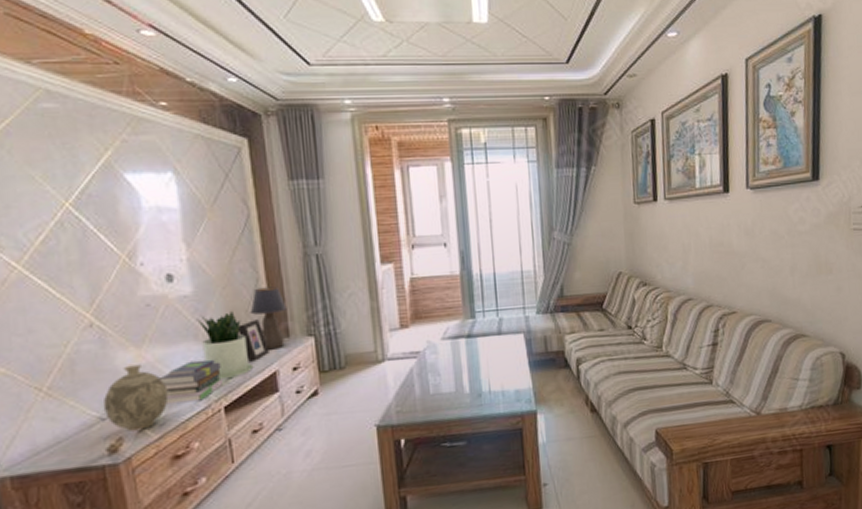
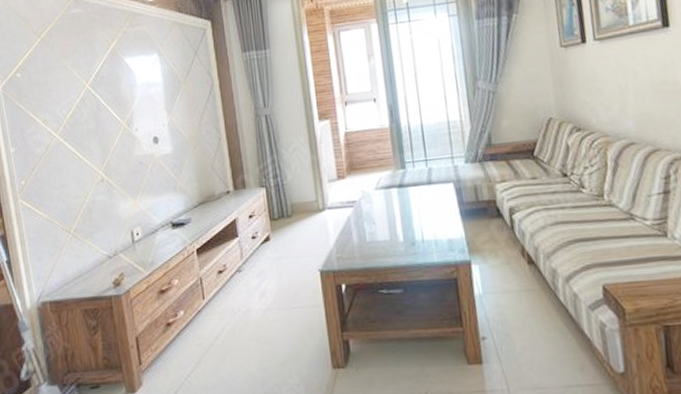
decorative vase: present [102,364,169,432] -> none [110,212,156,268]
books: present [159,359,222,405] -> none [149,208,195,246]
planter: present [197,310,254,380] -> none [175,165,219,226]
picture frame: present [238,319,269,362] -> none [206,173,230,210]
table lamp: present [250,286,287,350] -> none [214,144,243,200]

